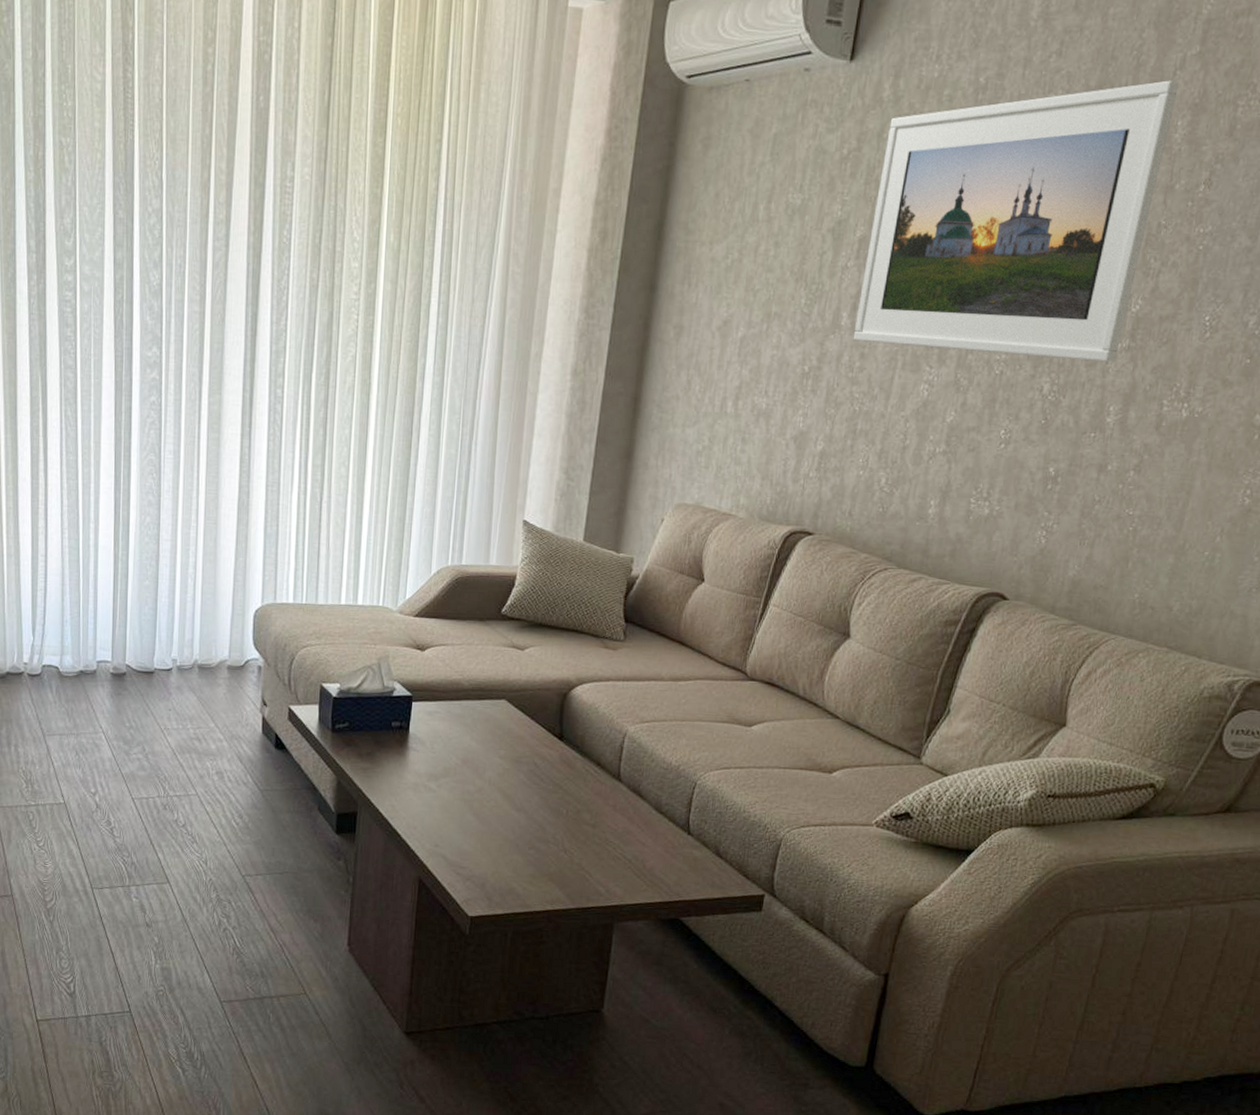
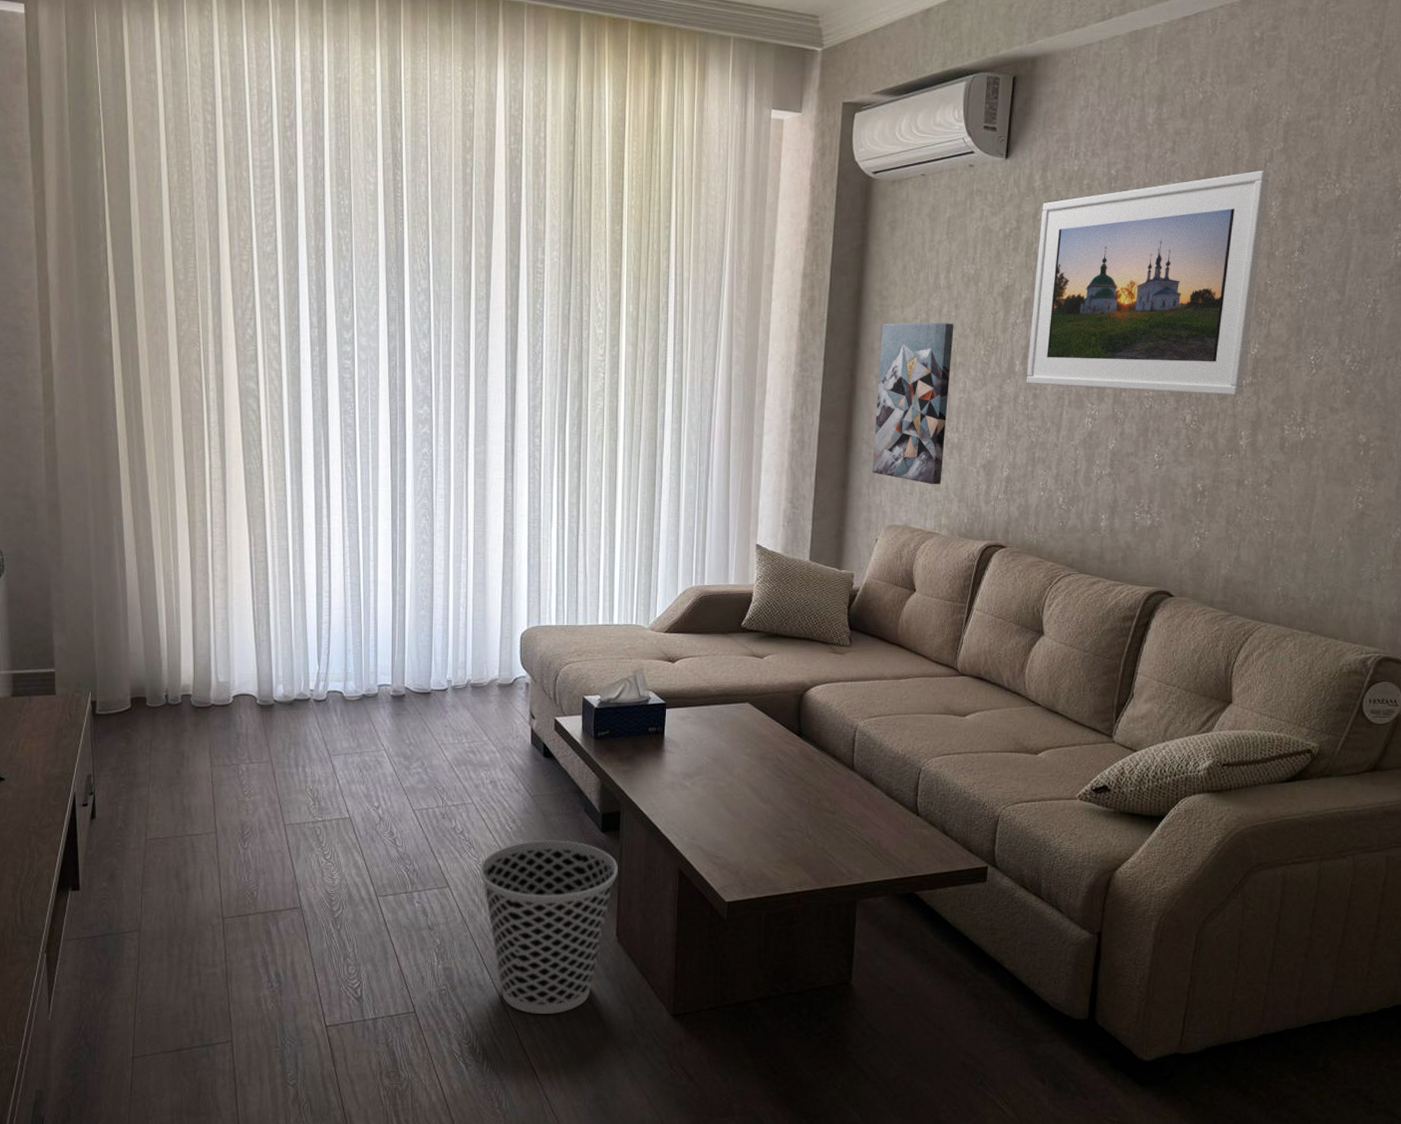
wastebasket: none [202,838,352,1023] -> present [479,840,618,1014]
wall art: none [662,263,772,458] -> present [872,322,954,485]

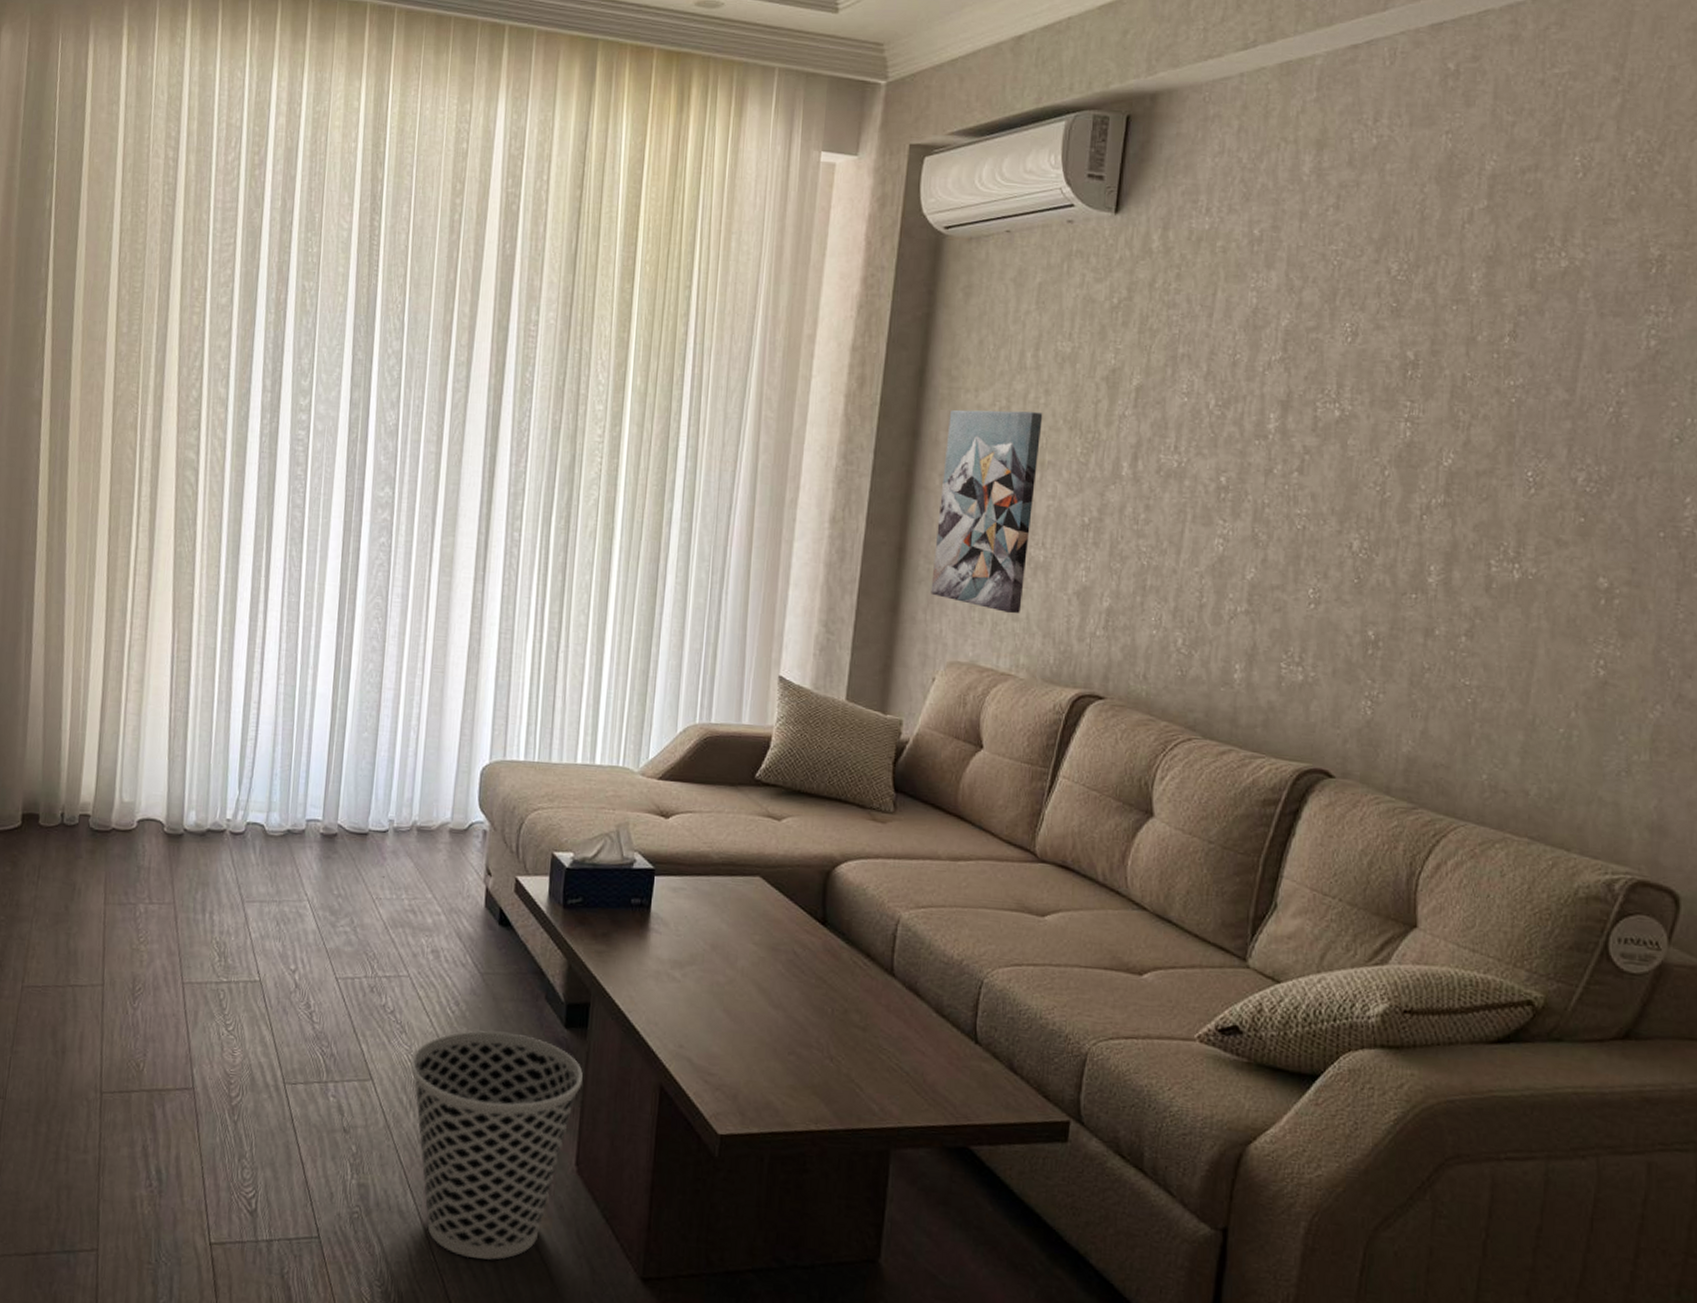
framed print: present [1026,170,1270,395] -> none [1136,233,1469,518]

